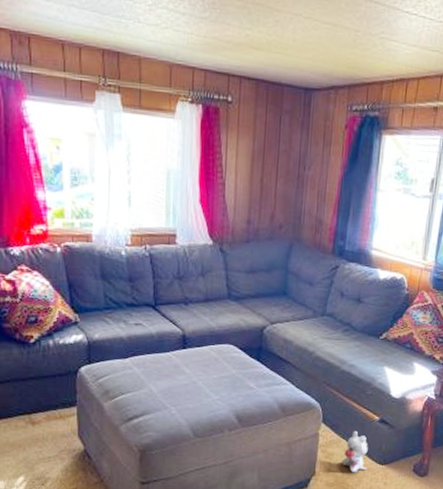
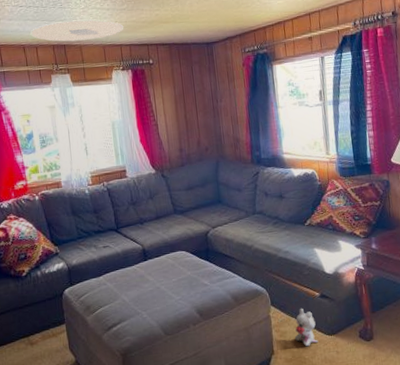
ceiling light: none [73,16,201,54] -> present [30,19,124,42]

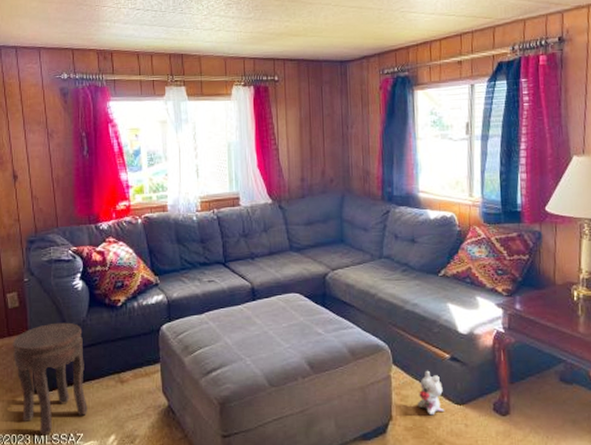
ceiling light: present [30,19,124,42] -> none [146,27,249,51]

